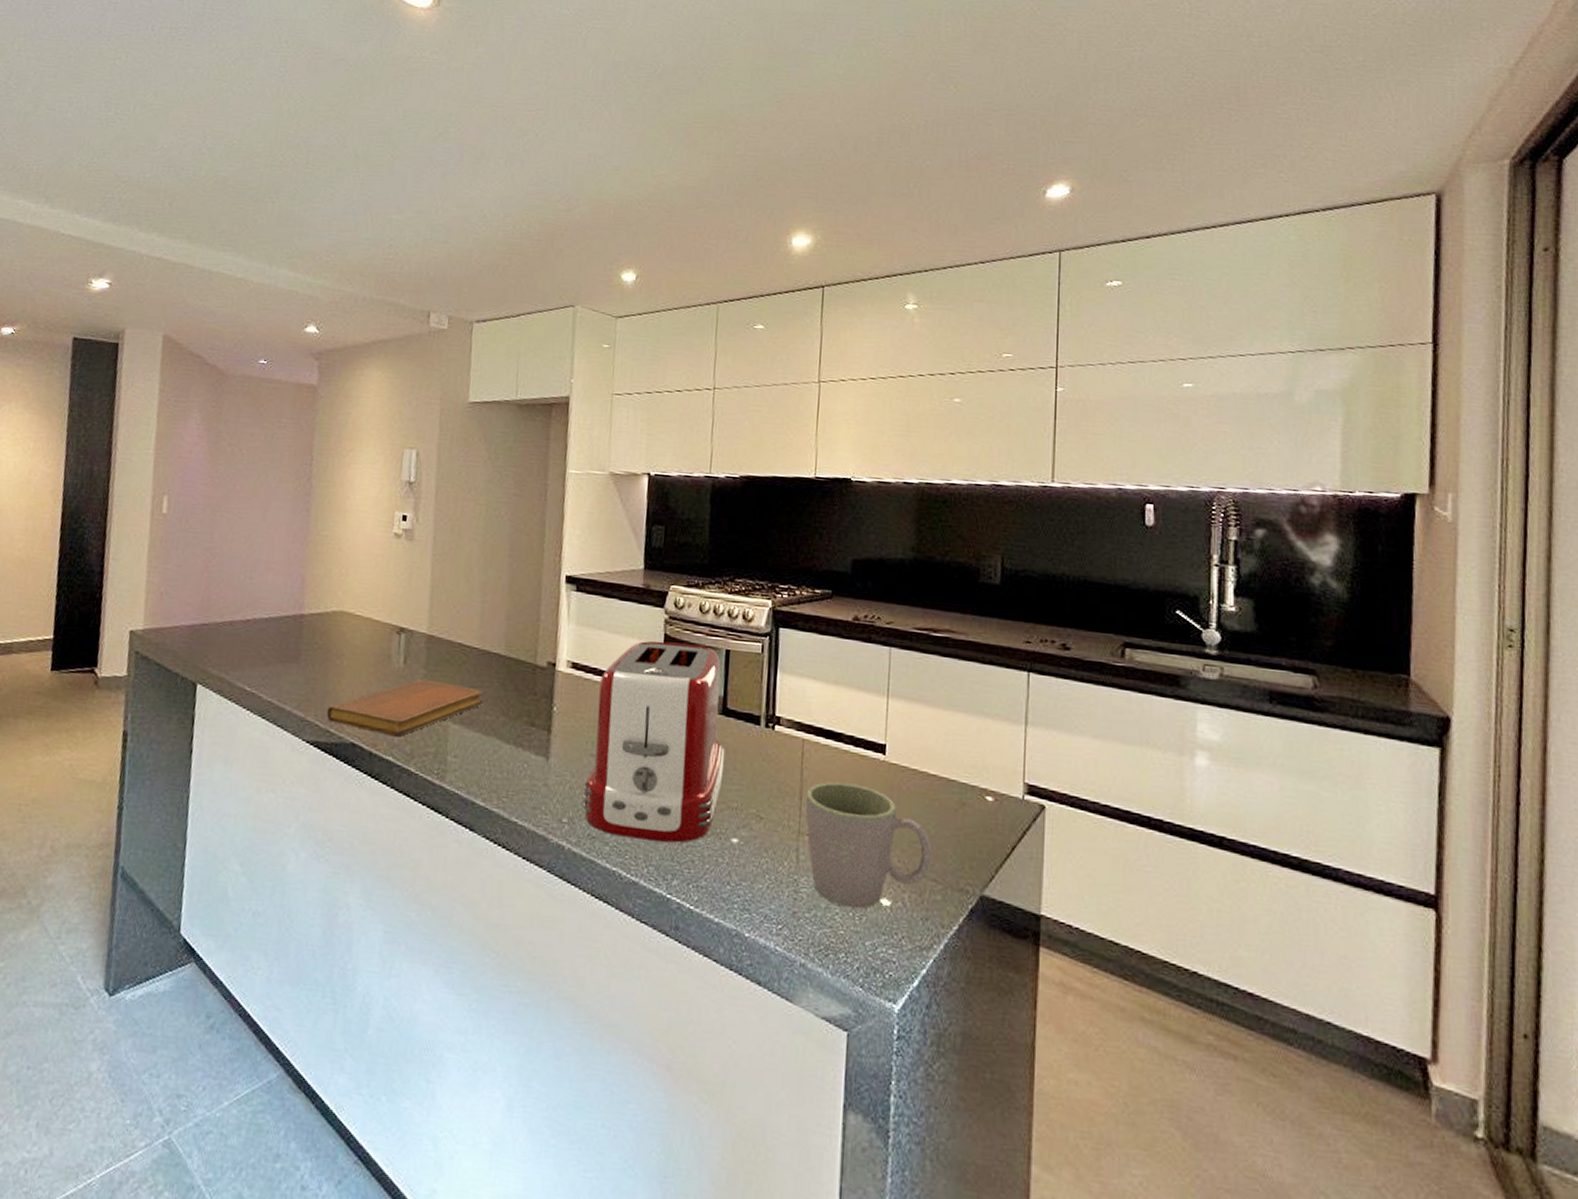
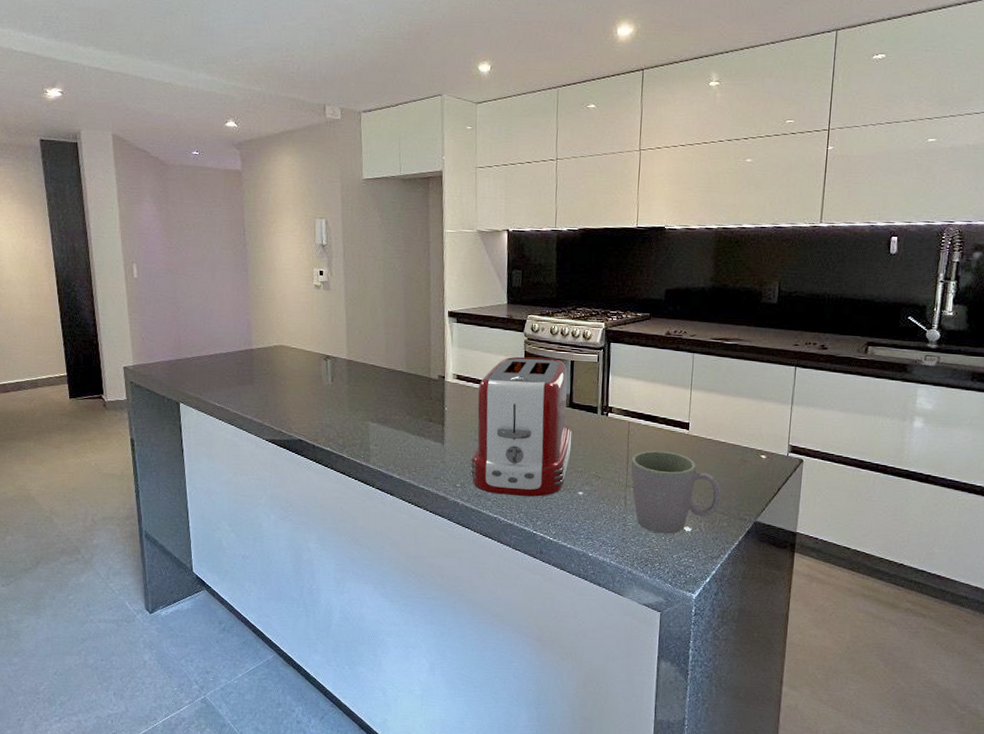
notebook: present [326,678,484,737] -> none [278,391,393,434]

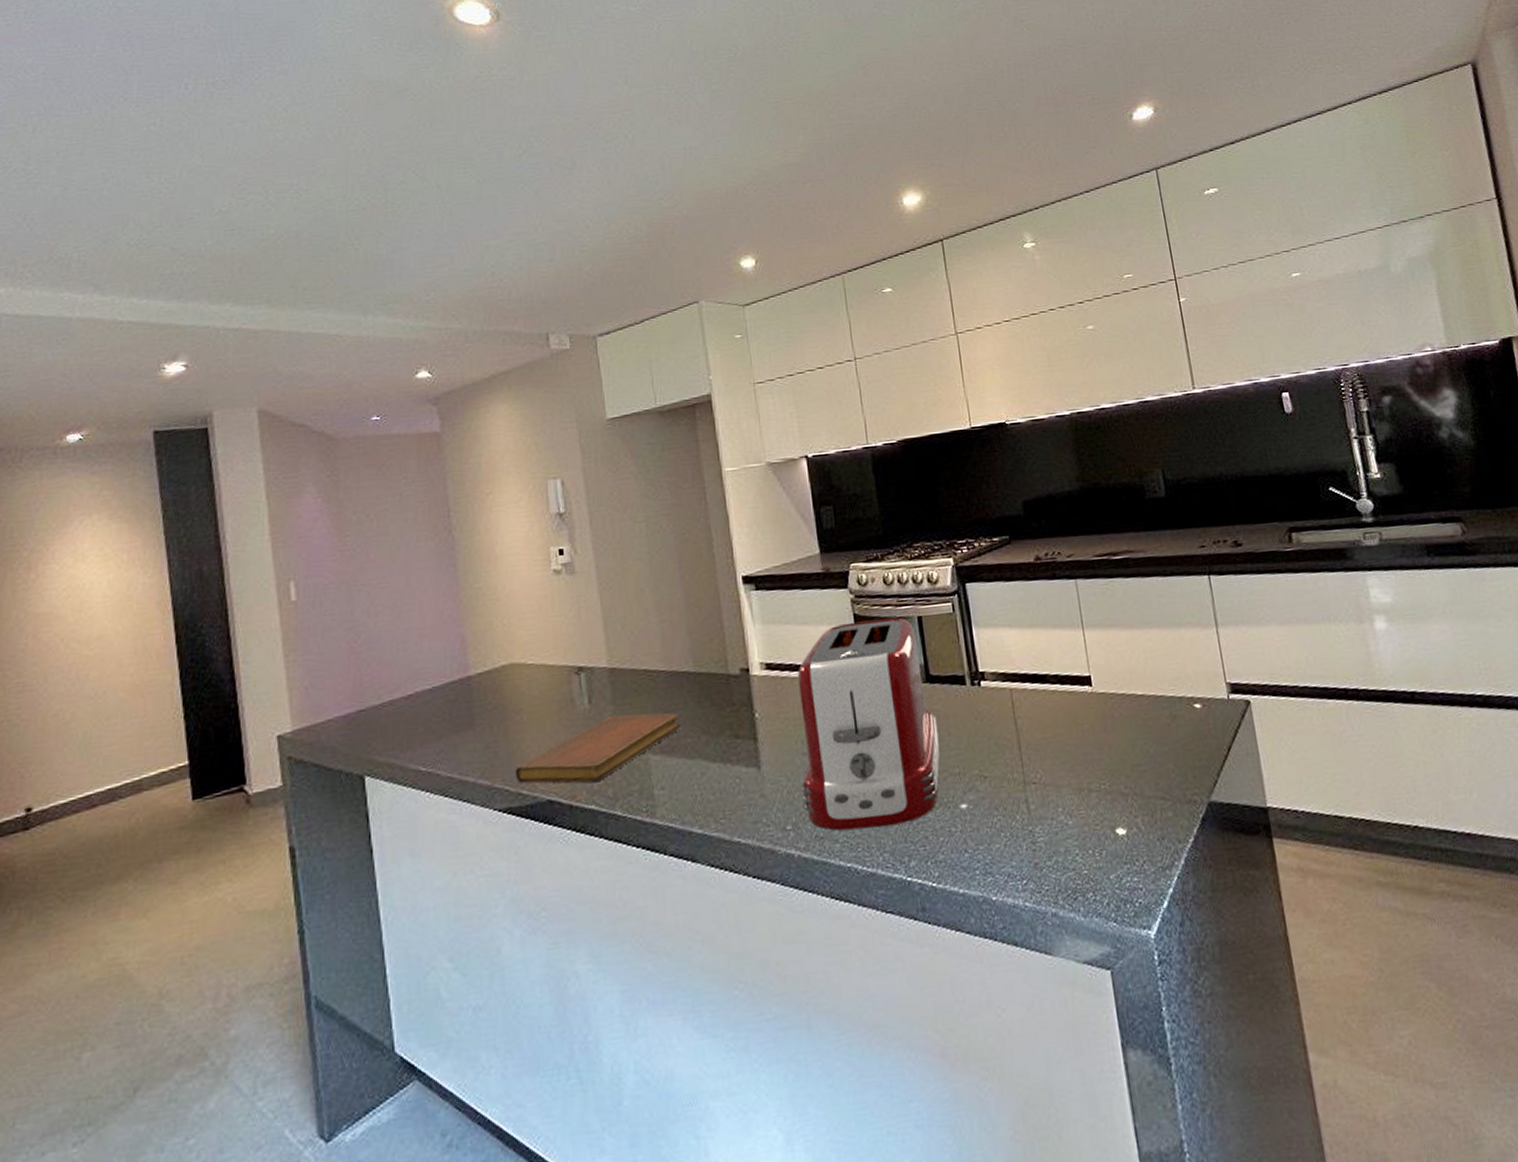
notebook: none [278,391,393,434] -> present [515,713,681,784]
mug: present [631,450,722,534] -> none [1023,721,1157,847]

